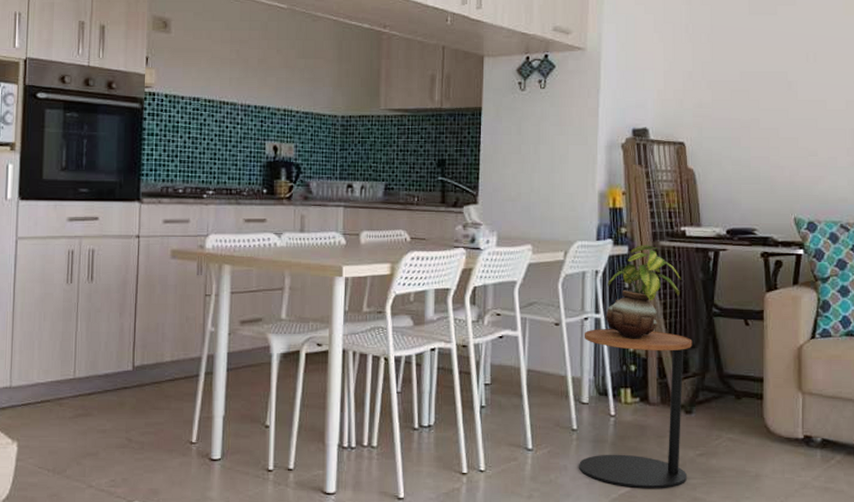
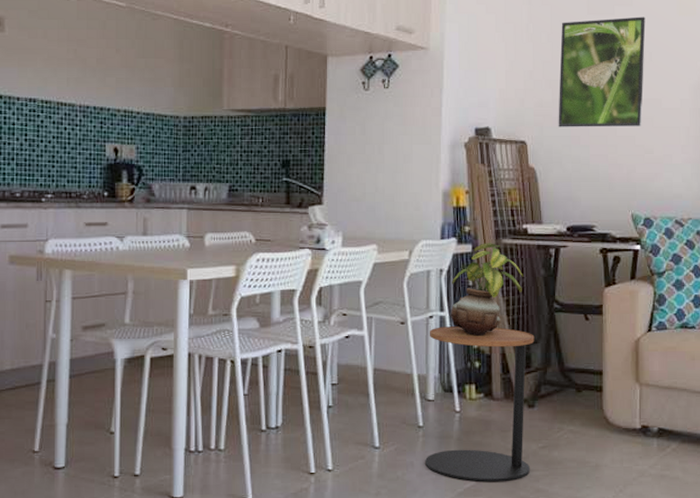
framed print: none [718,16,810,129] -> present [558,16,646,127]

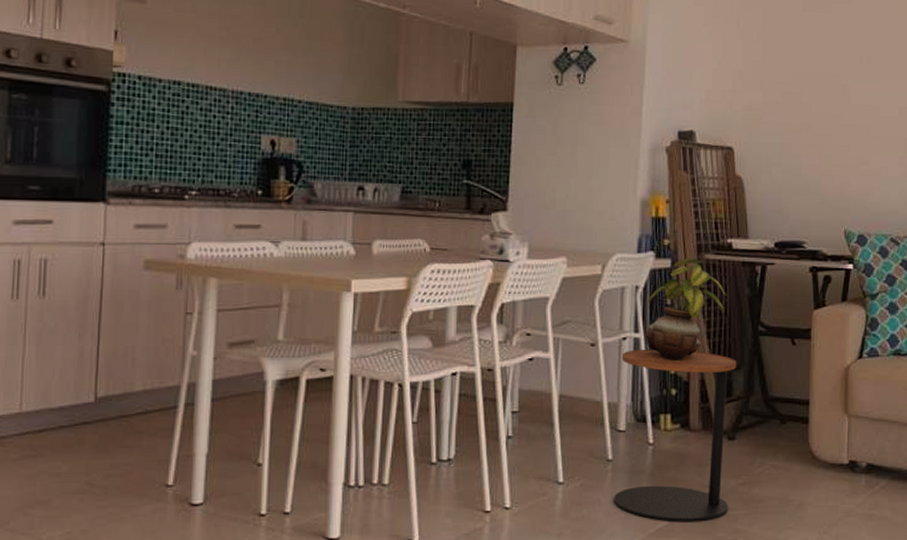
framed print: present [558,16,646,127] -> none [768,16,864,136]

